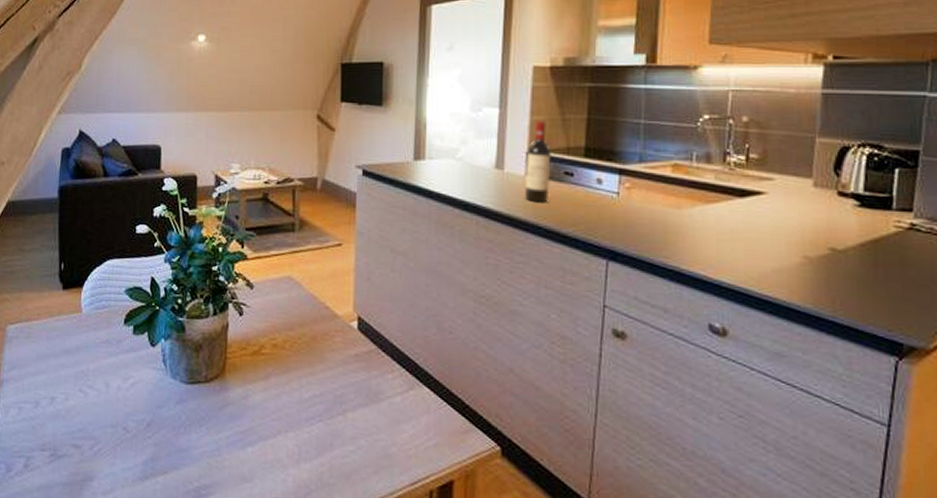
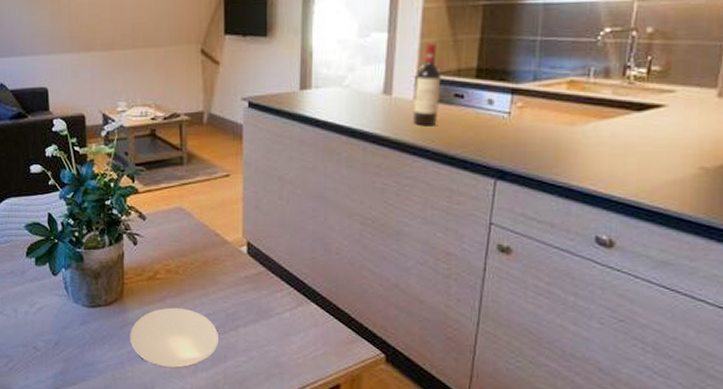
plate: none [229,386,325,458] -> present [130,307,218,369]

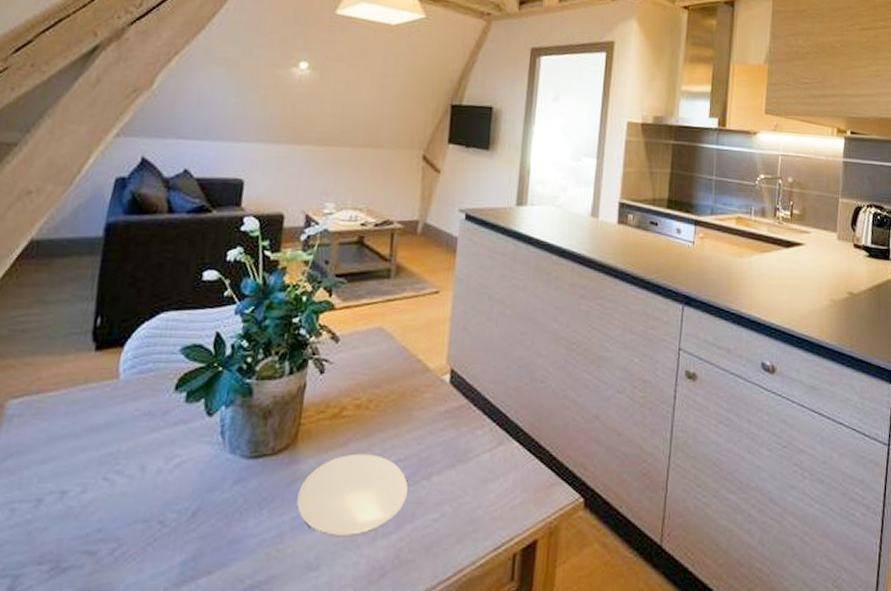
wine bottle: present [413,43,441,126] -> none [616,173,640,251]

